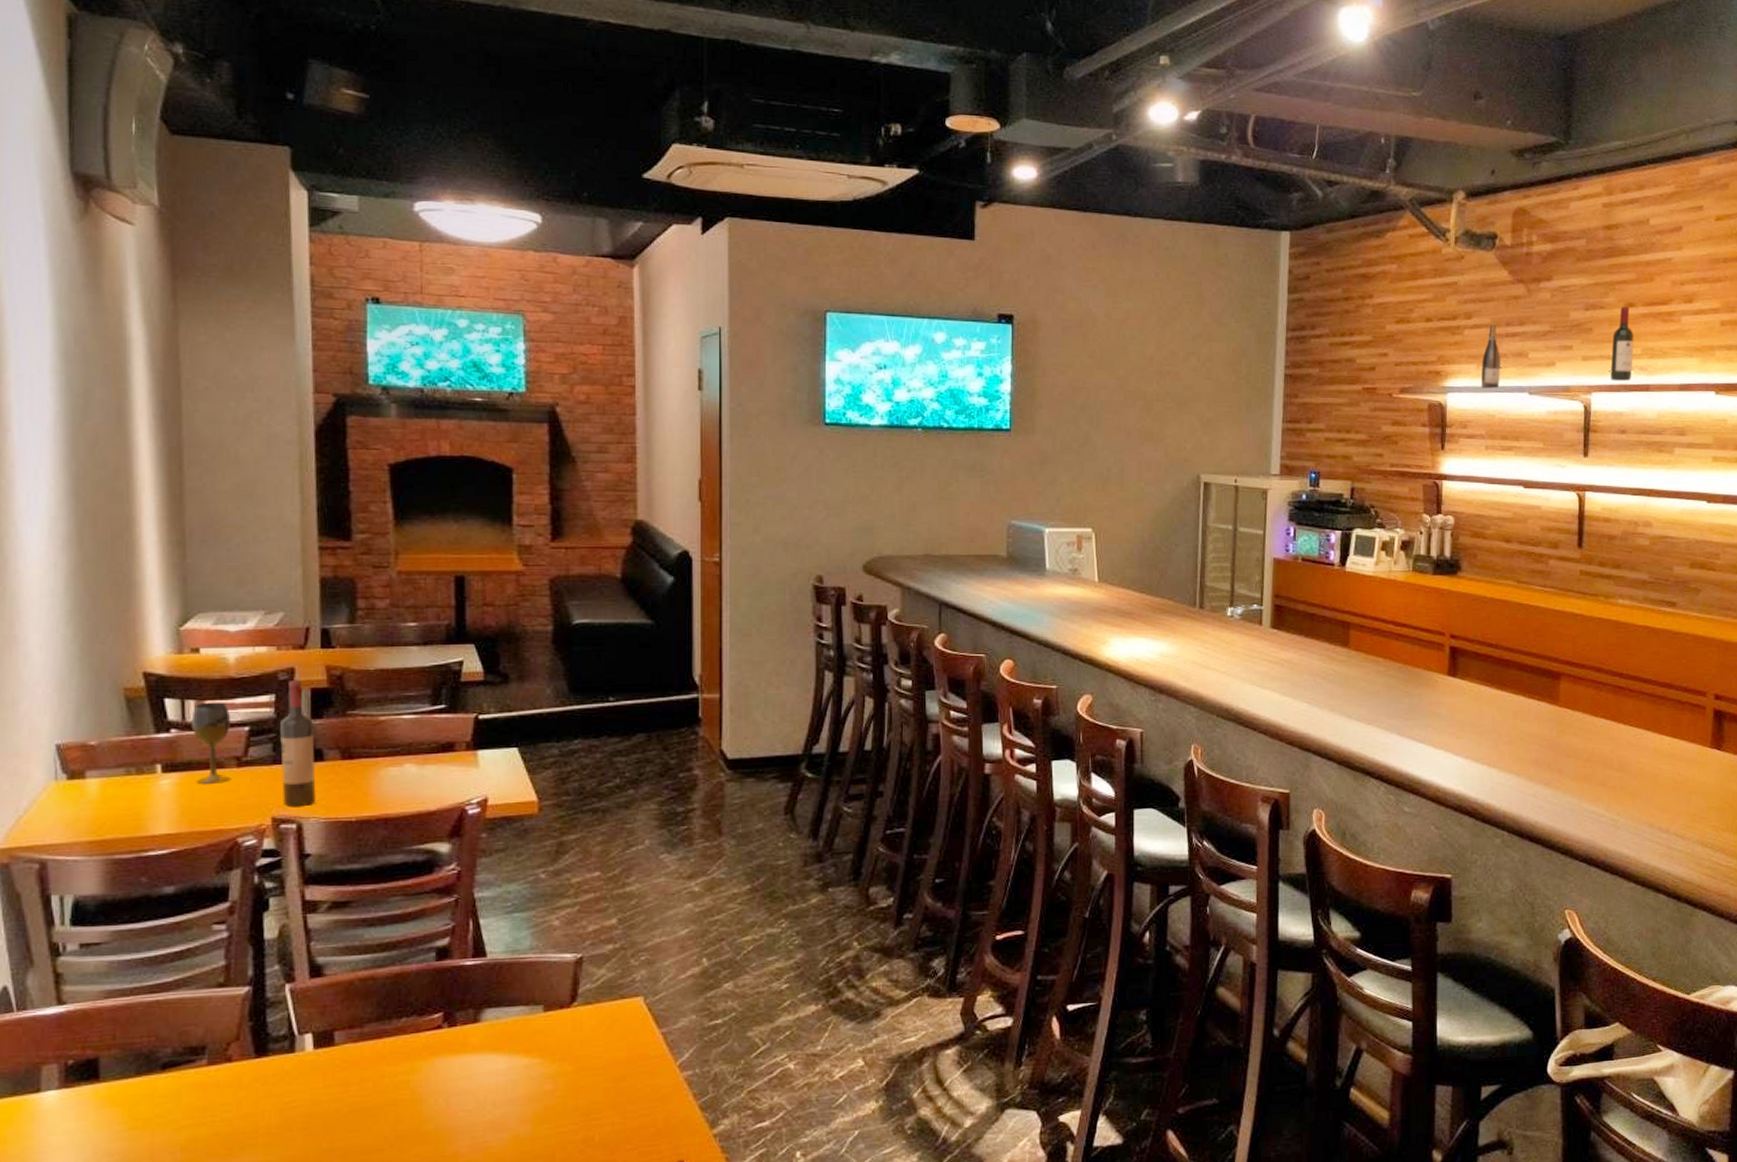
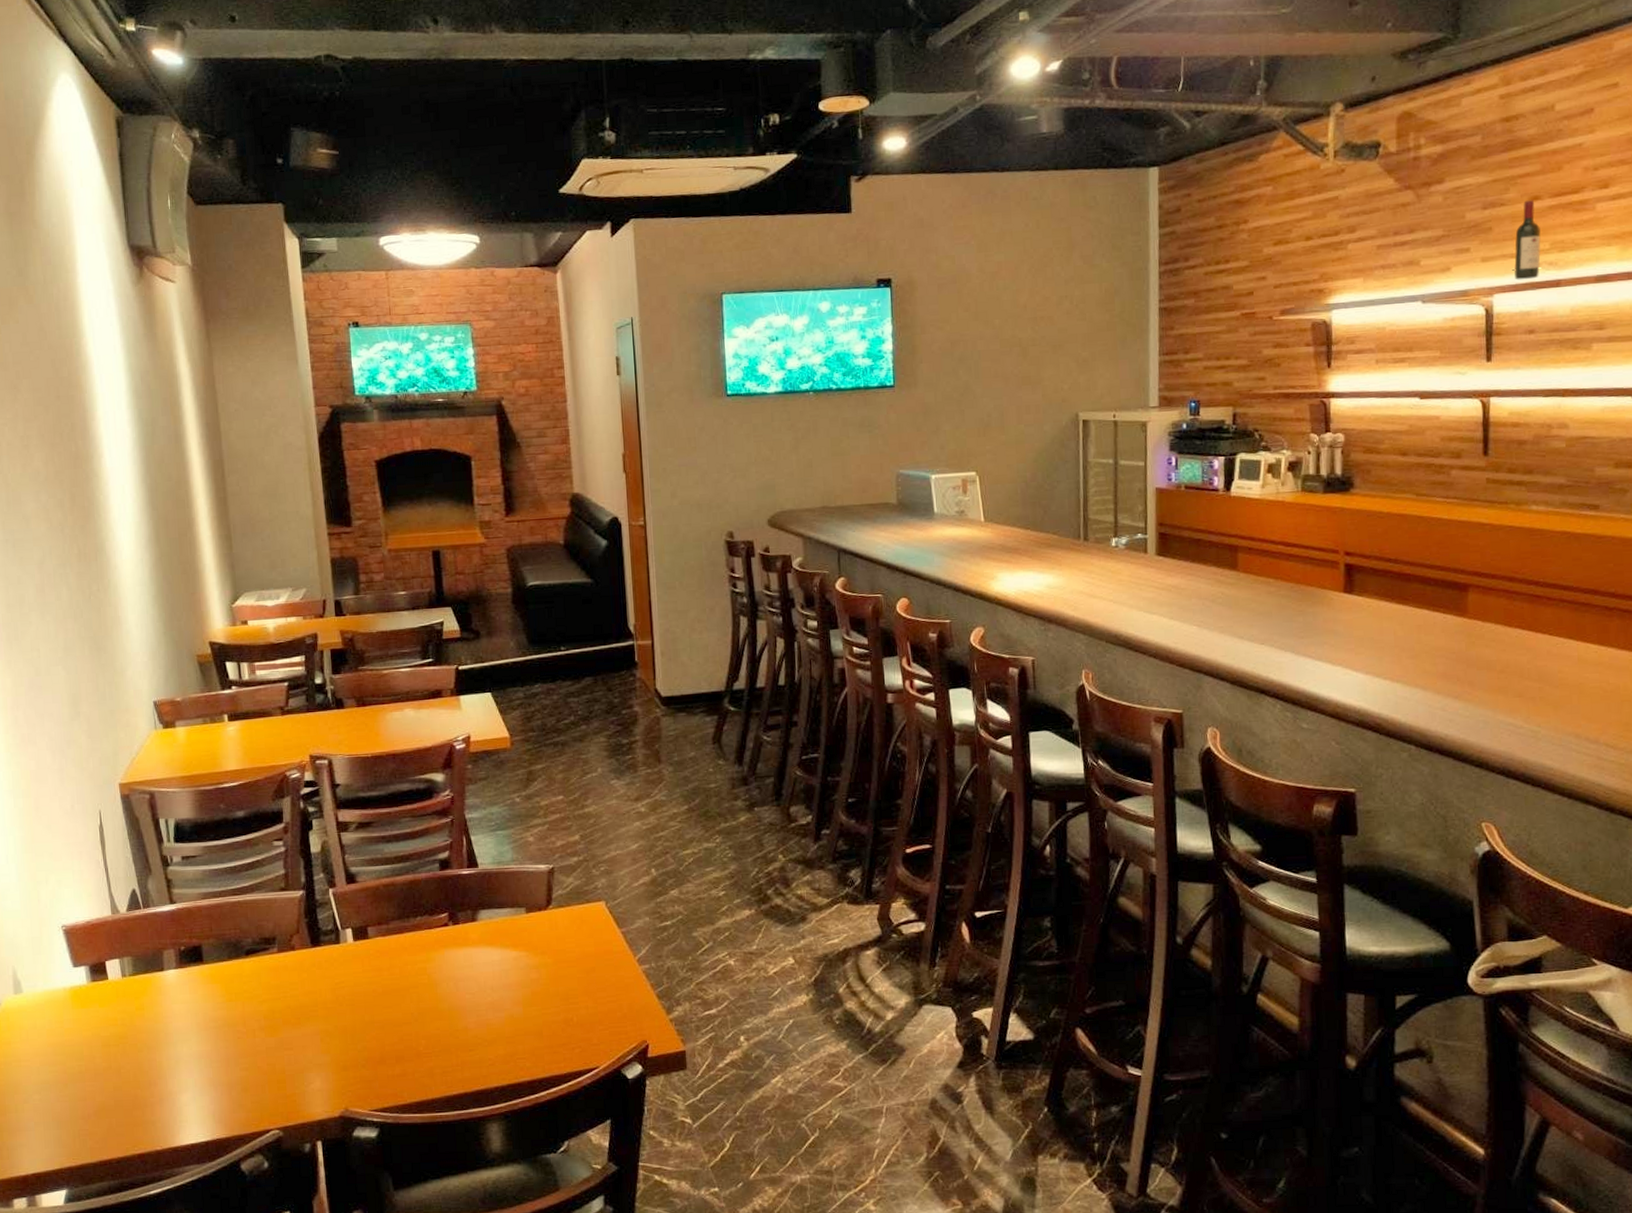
wine glass: present [191,702,232,785] -> none [245,663,279,731]
wine bottle: present [280,679,316,806] -> none [310,642,341,746]
wine bottle: present [1481,325,1501,389] -> none [1368,236,1390,302]

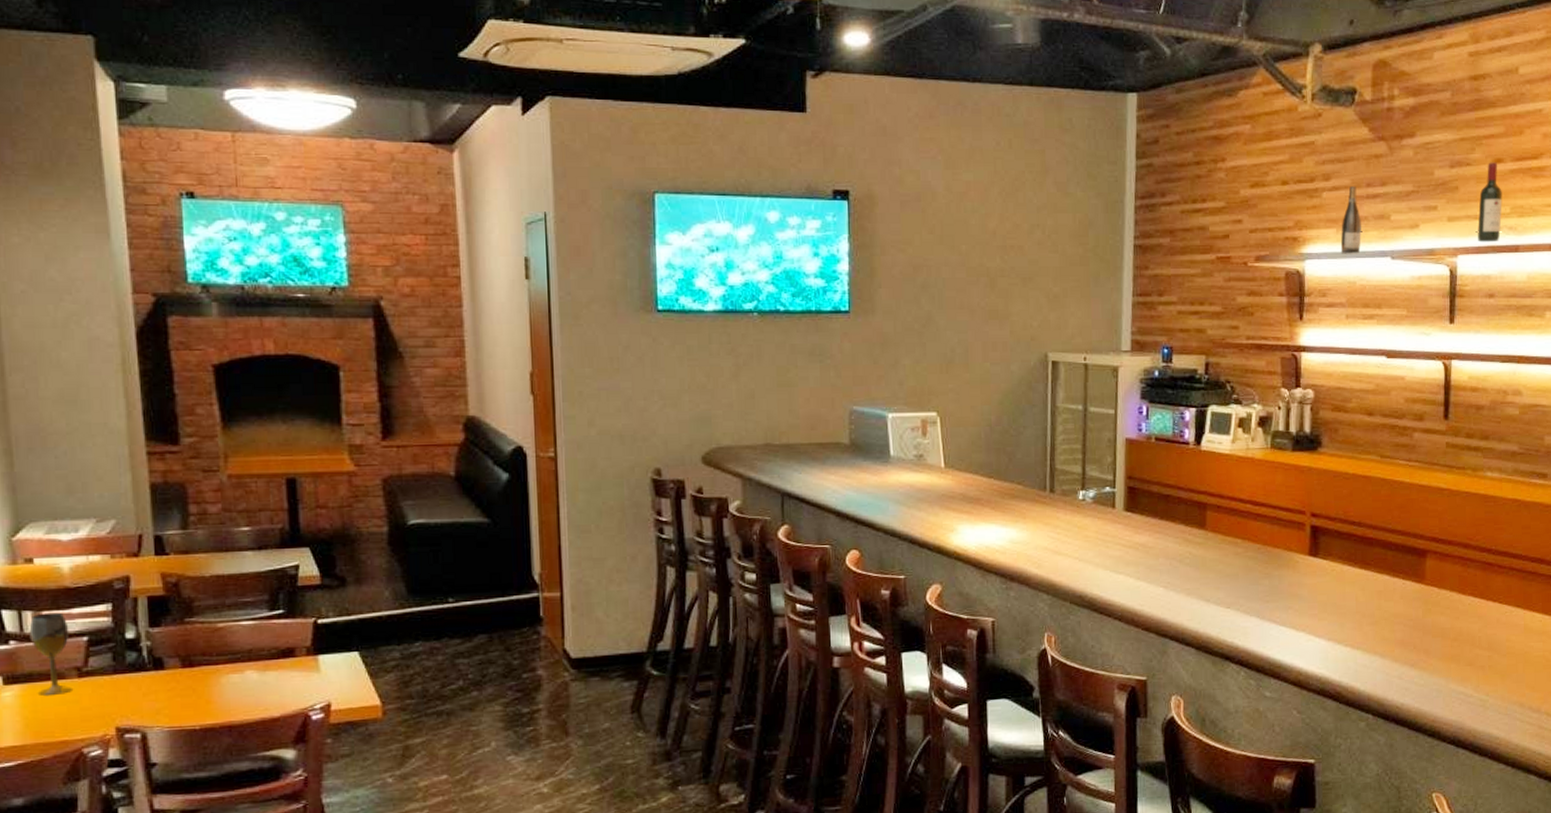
wine glass: none [245,663,279,731] -> present [29,612,74,697]
wine bottle: none [1368,236,1390,302] -> present [1340,186,1362,254]

